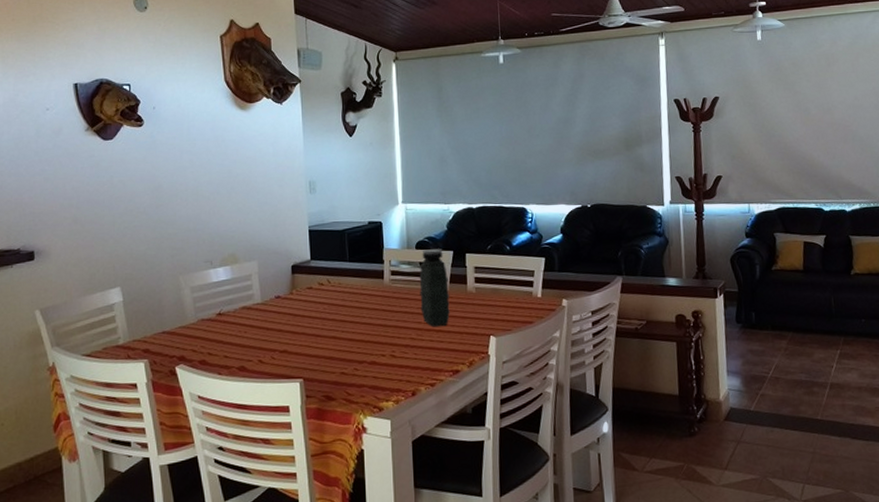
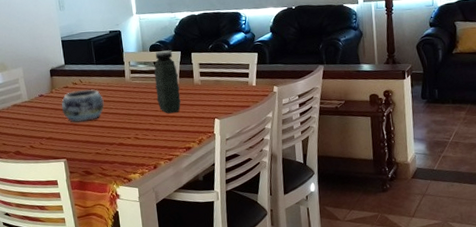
decorative bowl: none [302,292,356,333] -> present [61,89,104,122]

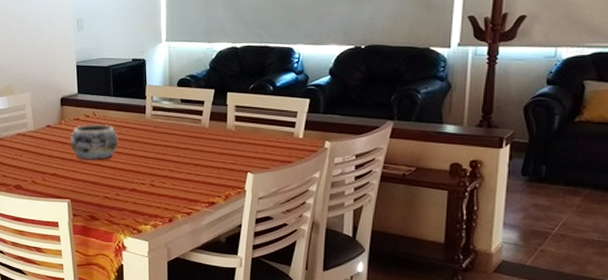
water jug: present [154,50,181,114] -> none [180,87,208,161]

